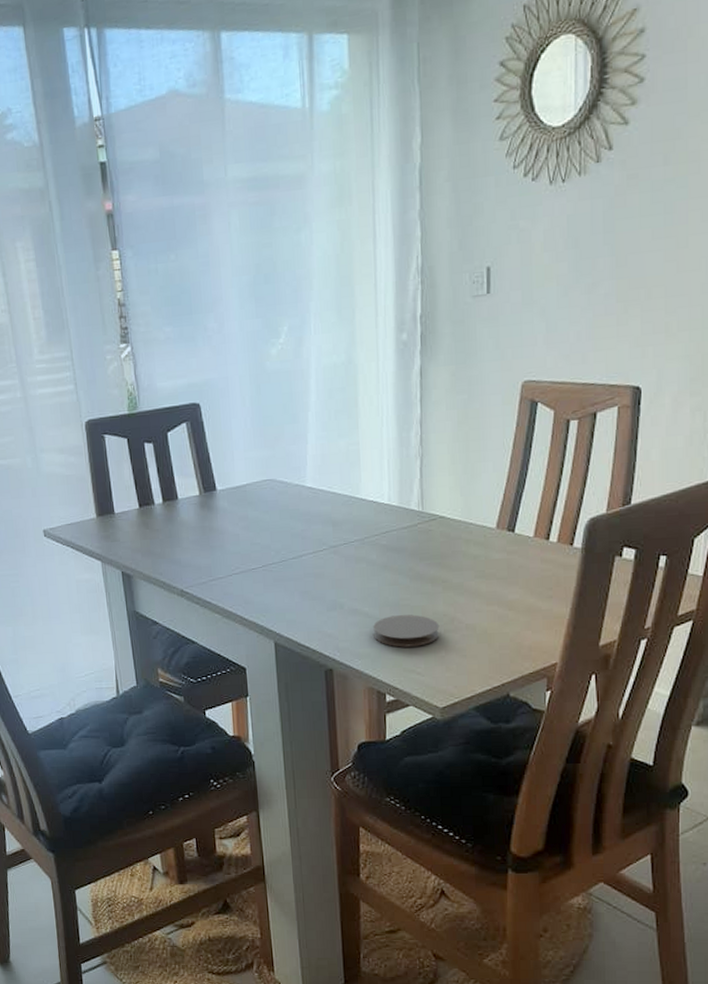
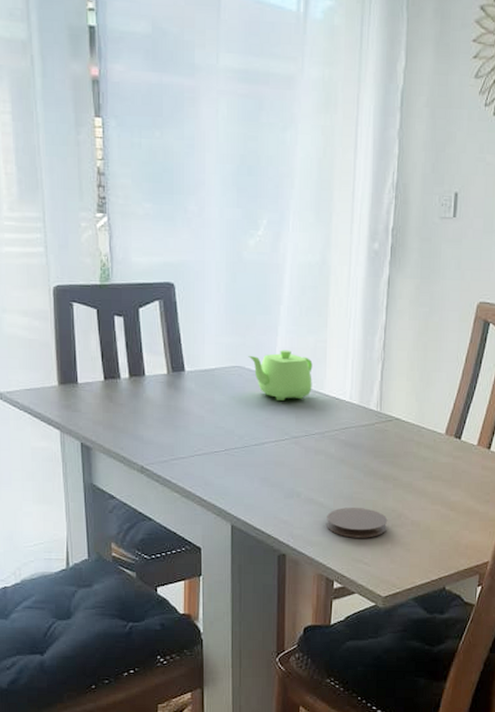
teapot: none [279,457,348,510] -> present [248,349,313,401]

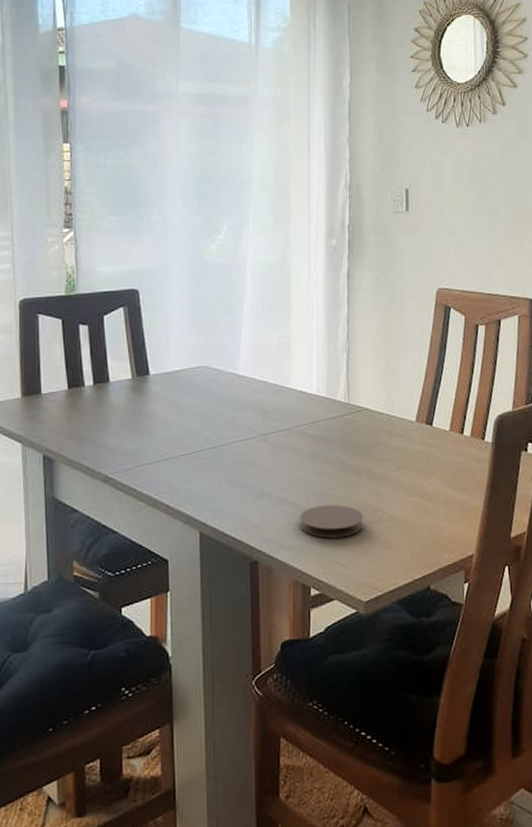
teapot: present [248,349,313,401] -> none [213,347,278,398]

